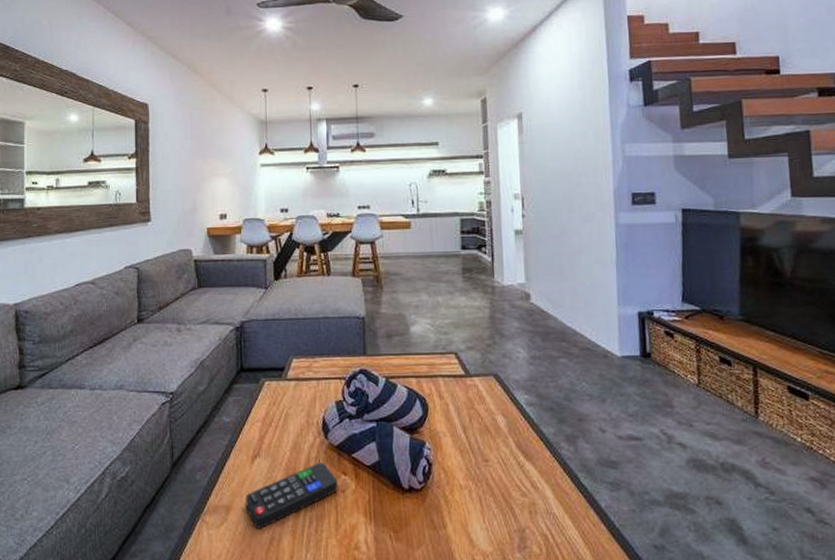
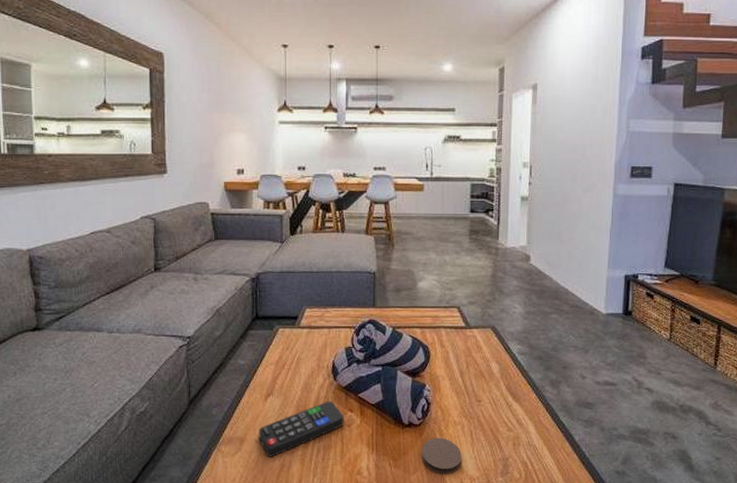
coaster: none [425,505,472,549] -> present [421,438,462,474]

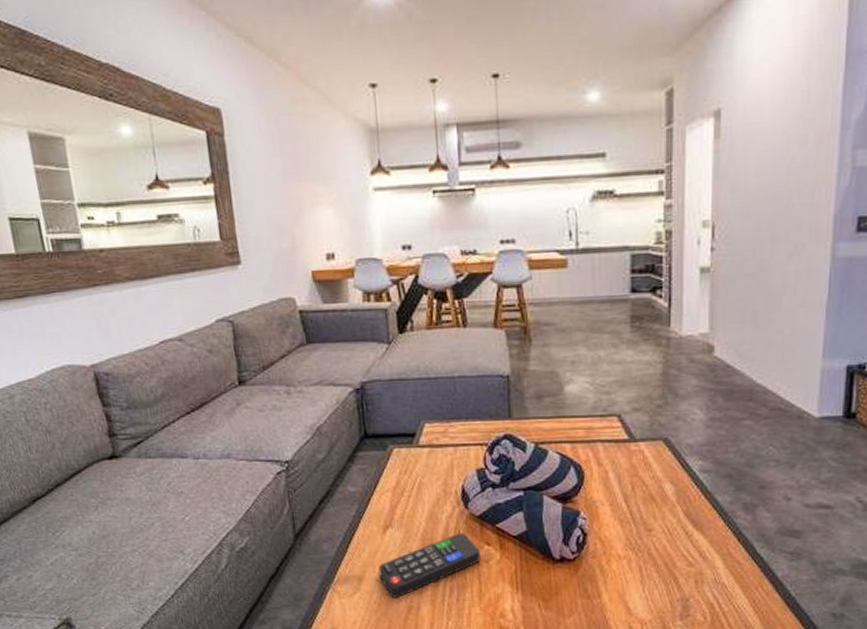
coaster: present [421,438,462,474] -> none [577,574,629,617]

